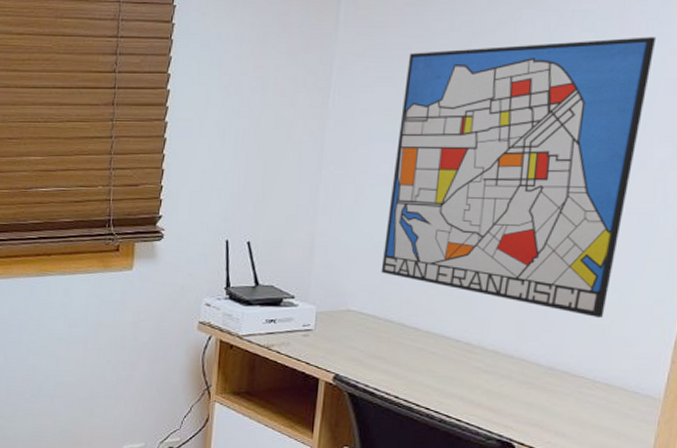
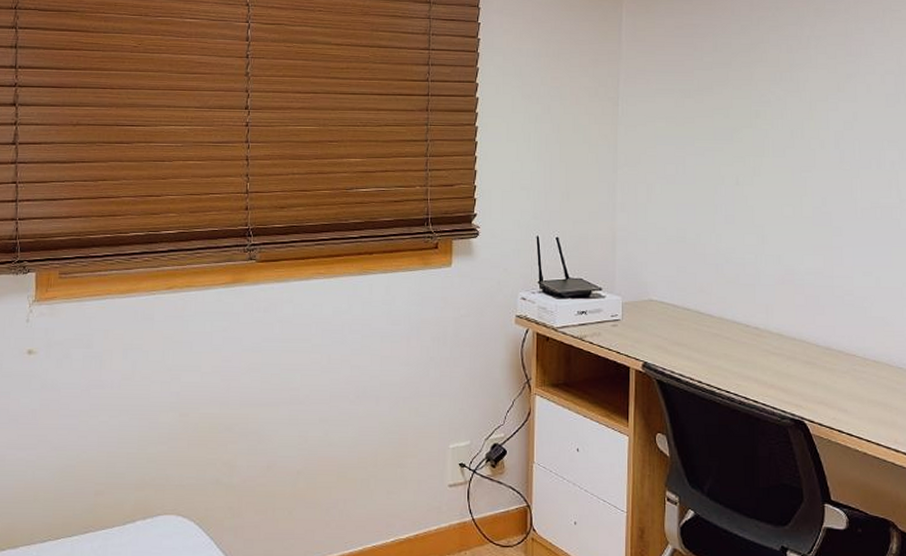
wall art: present [381,37,657,319] -> none [675,59,875,301]

